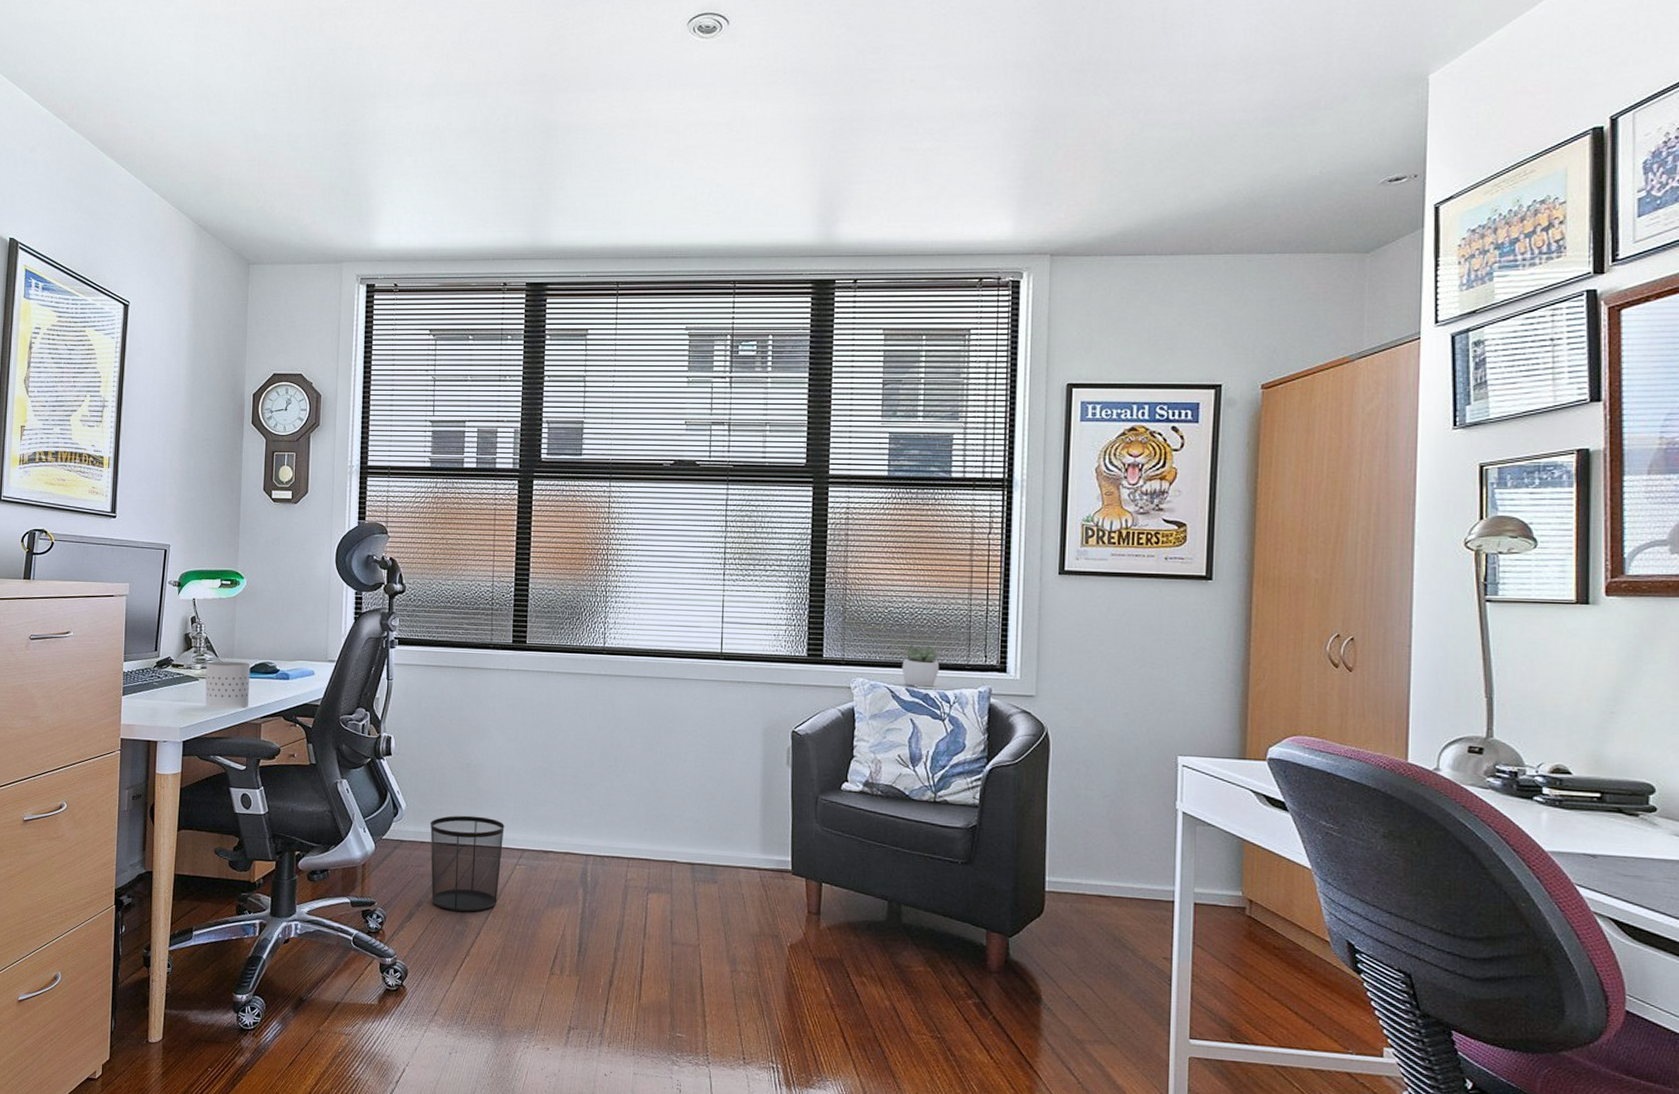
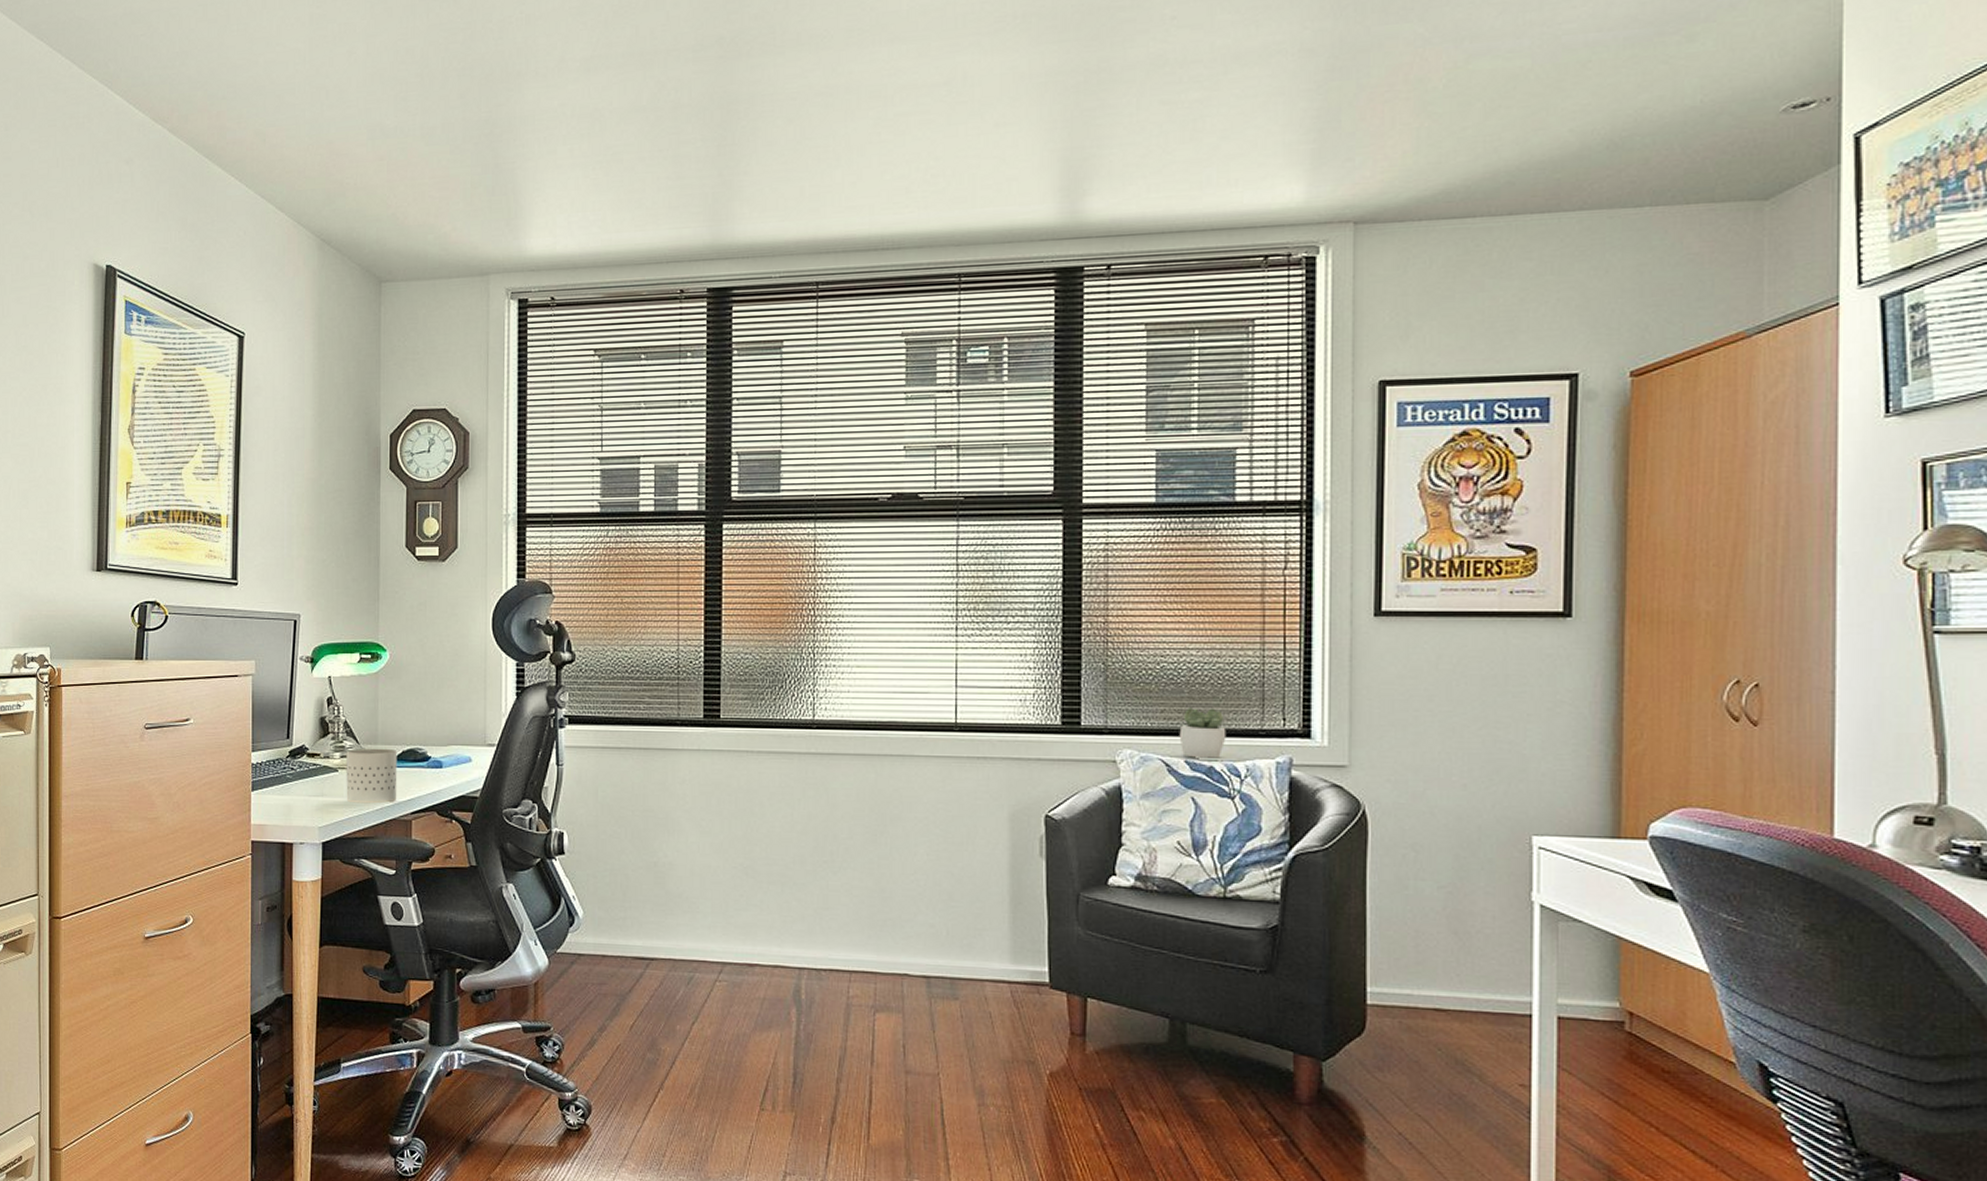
waste bin: present [429,815,505,913] -> none [612,923,701,1038]

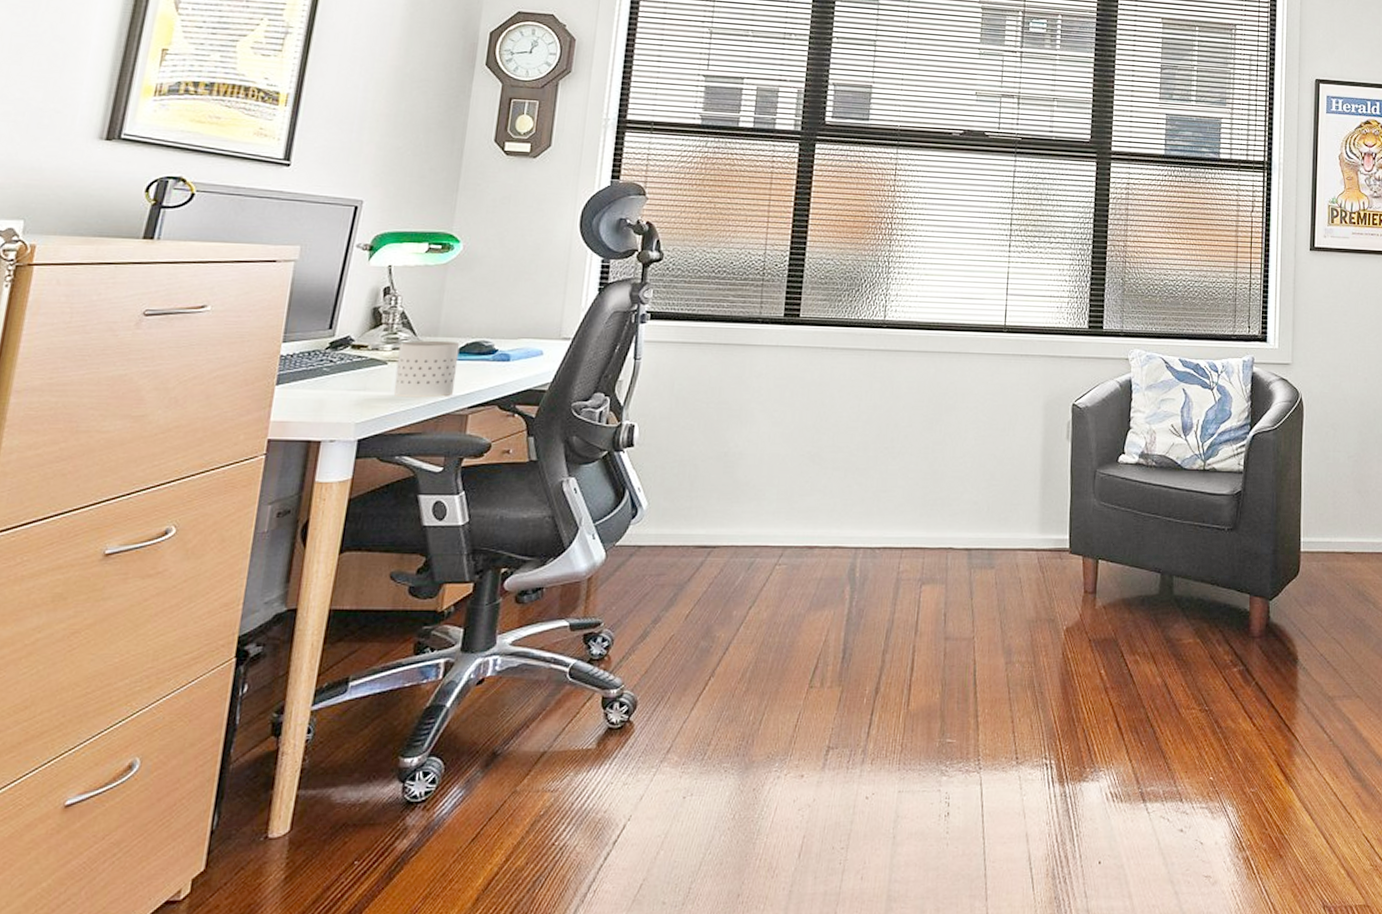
succulent plant: present [1179,708,1226,758] -> none [1175,316,1209,357]

